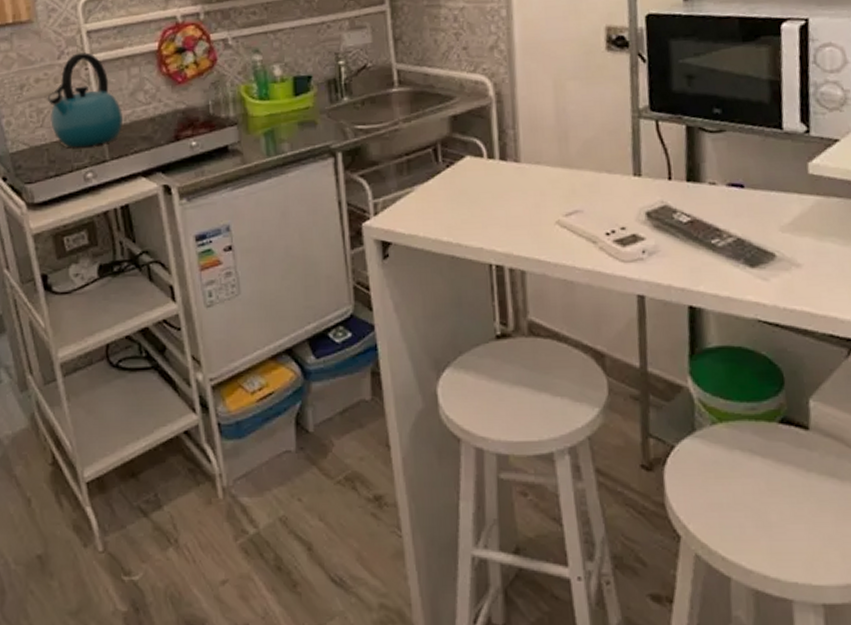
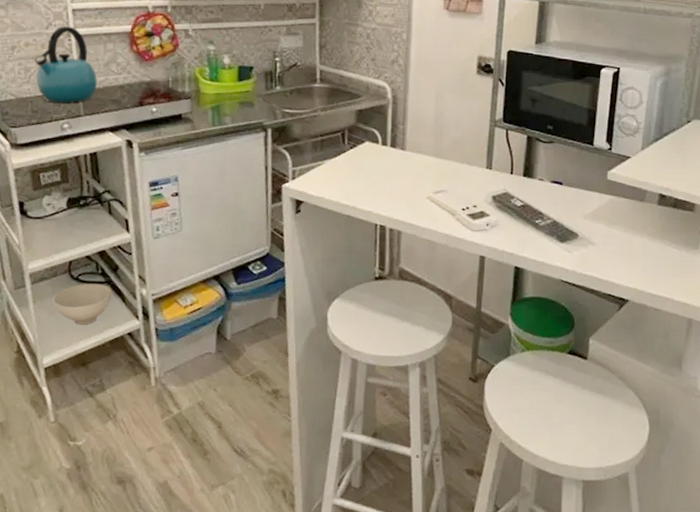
bowl: none [89,370,162,425] -> present [52,283,113,325]

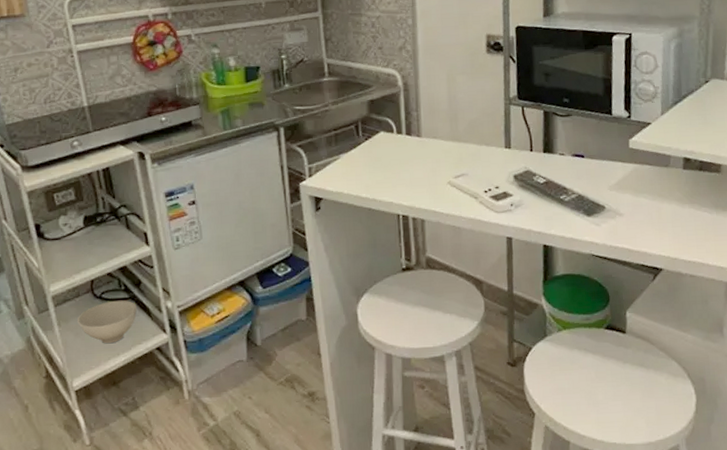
kettle: present [34,26,97,103] -> none [38,43,103,121]

